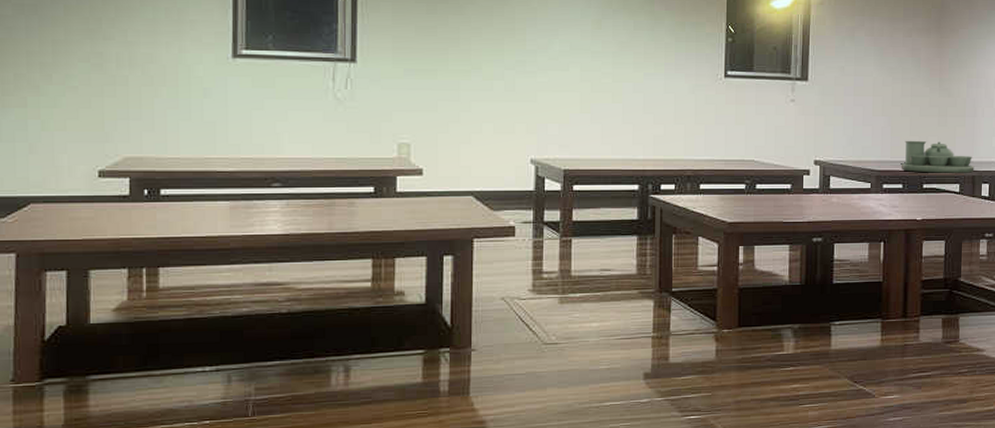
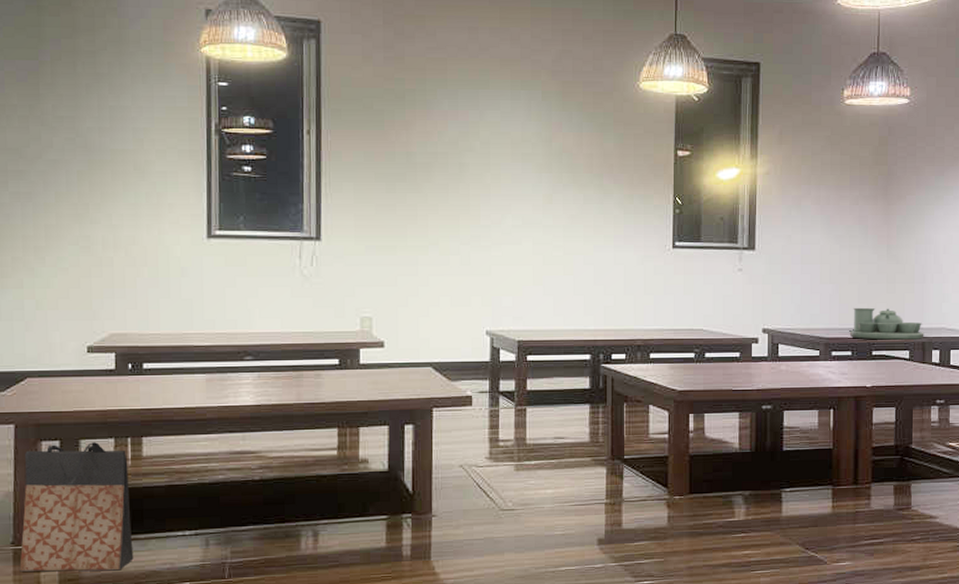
bag: none [20,273,148,411] -> present [19,442,134,572]

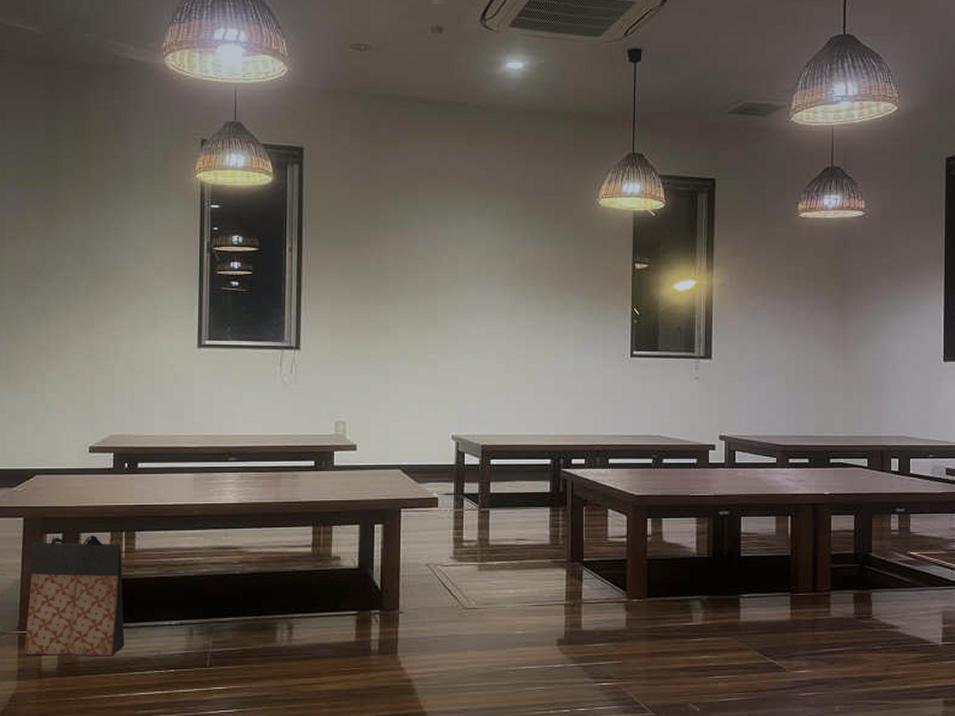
tea set: present [849,307,924,341] -> none [806,415,883,449]

